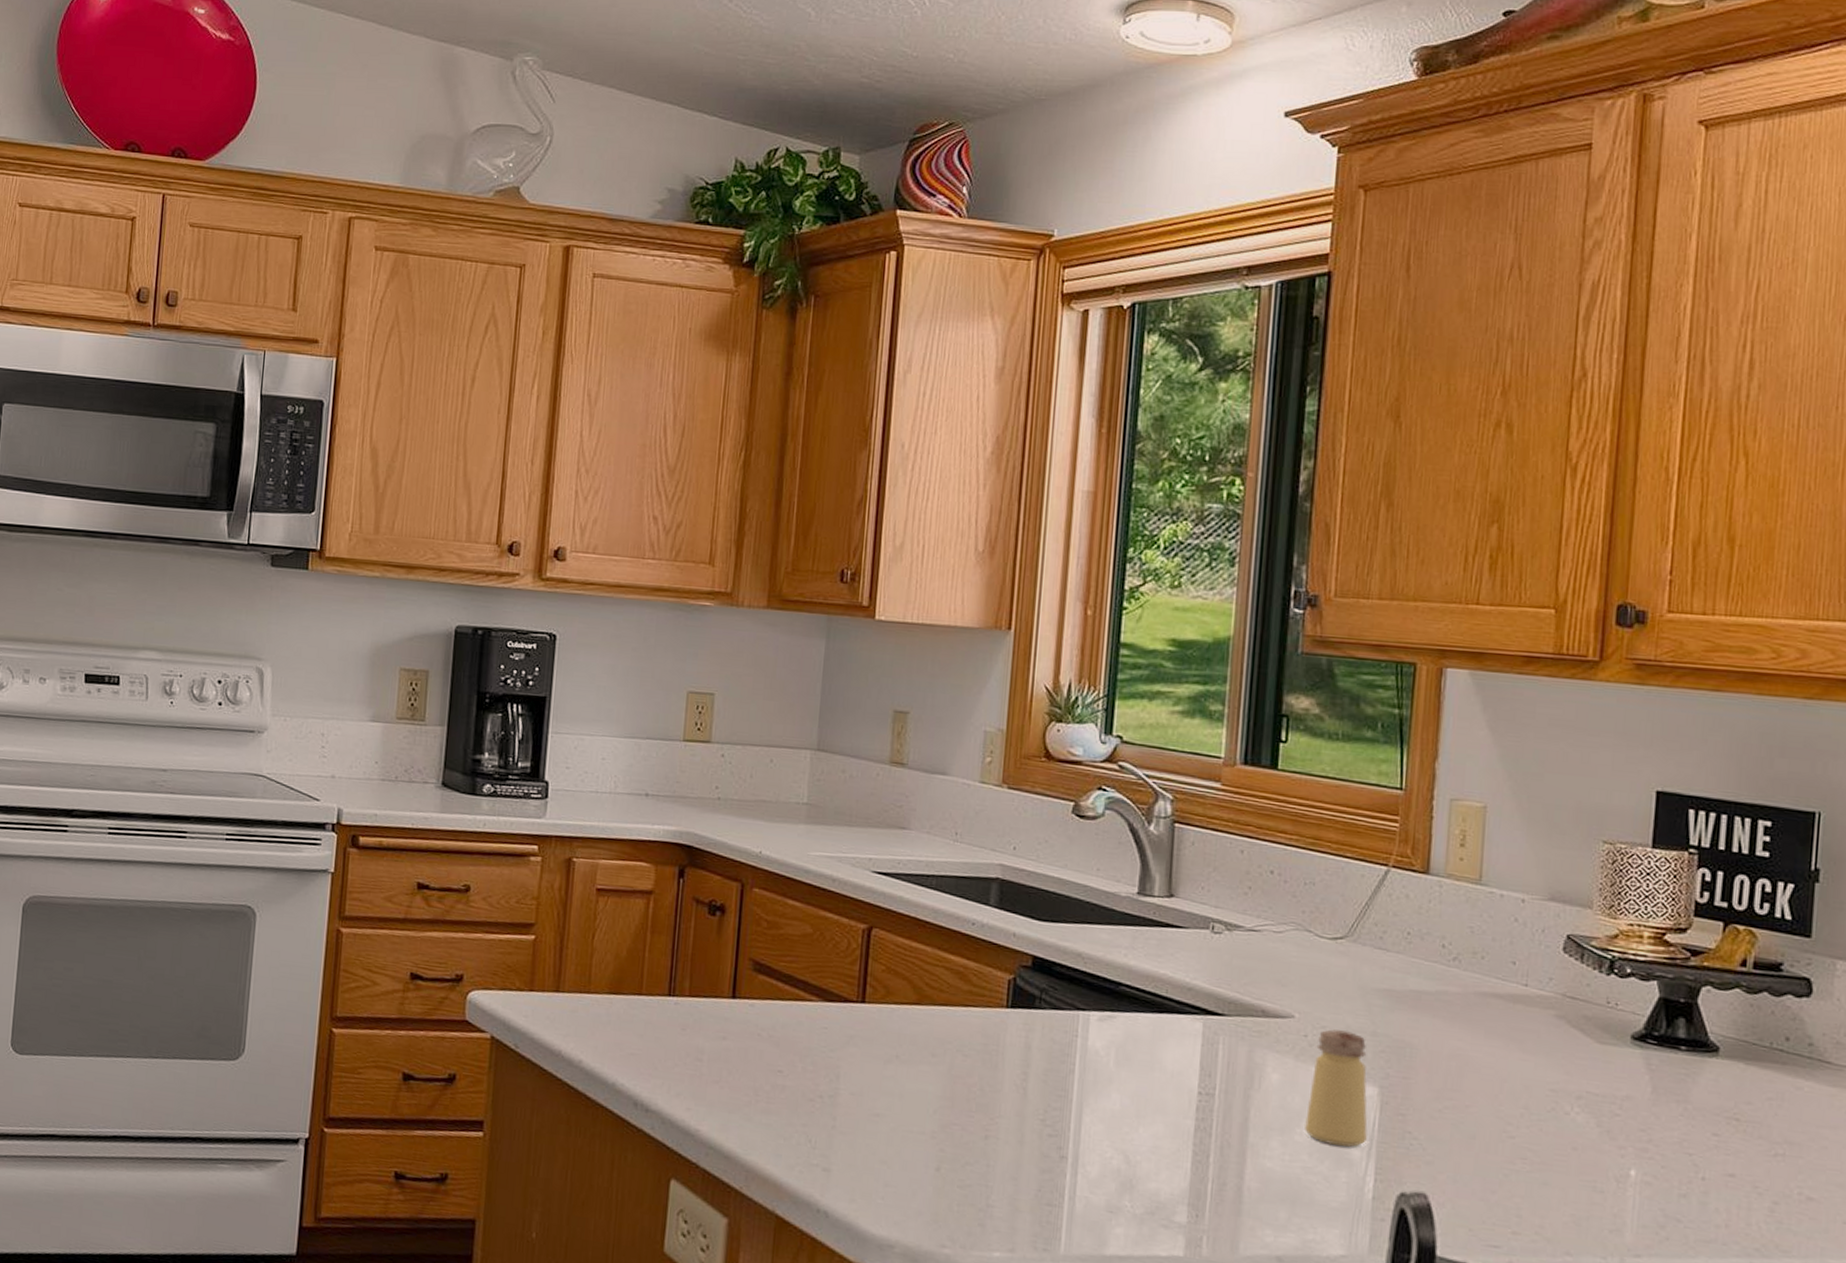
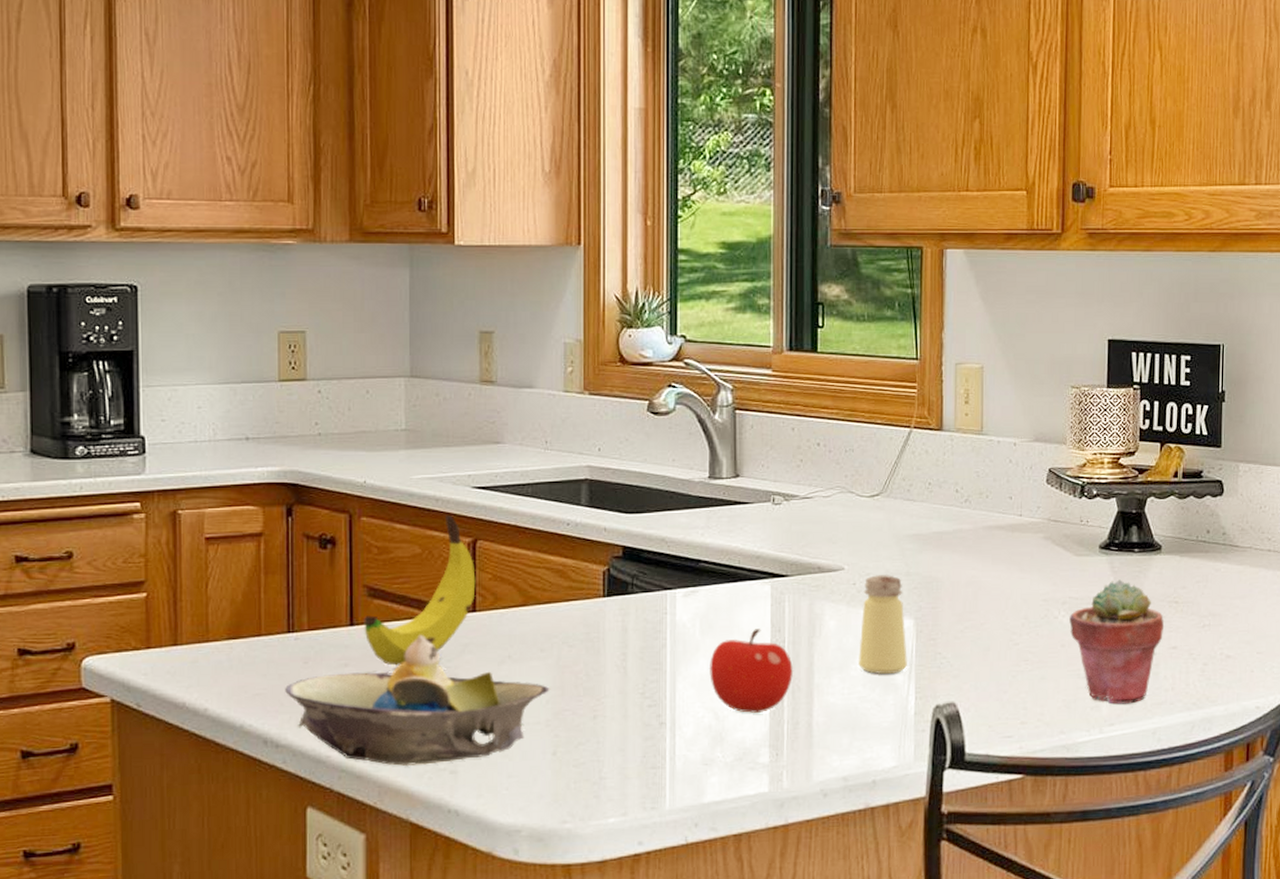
decorative bowl: none [660,1018,940,1160] -> present [285,634,551,767]
banana: none [745,896,868,1048] -> present [364,514,476,666]
apple: none [1122,1069,1225,1165] -> present [708,629,794,713]
potted succulent: none [1585,1080,1719,1235] -> present [1069,579,1165,705]

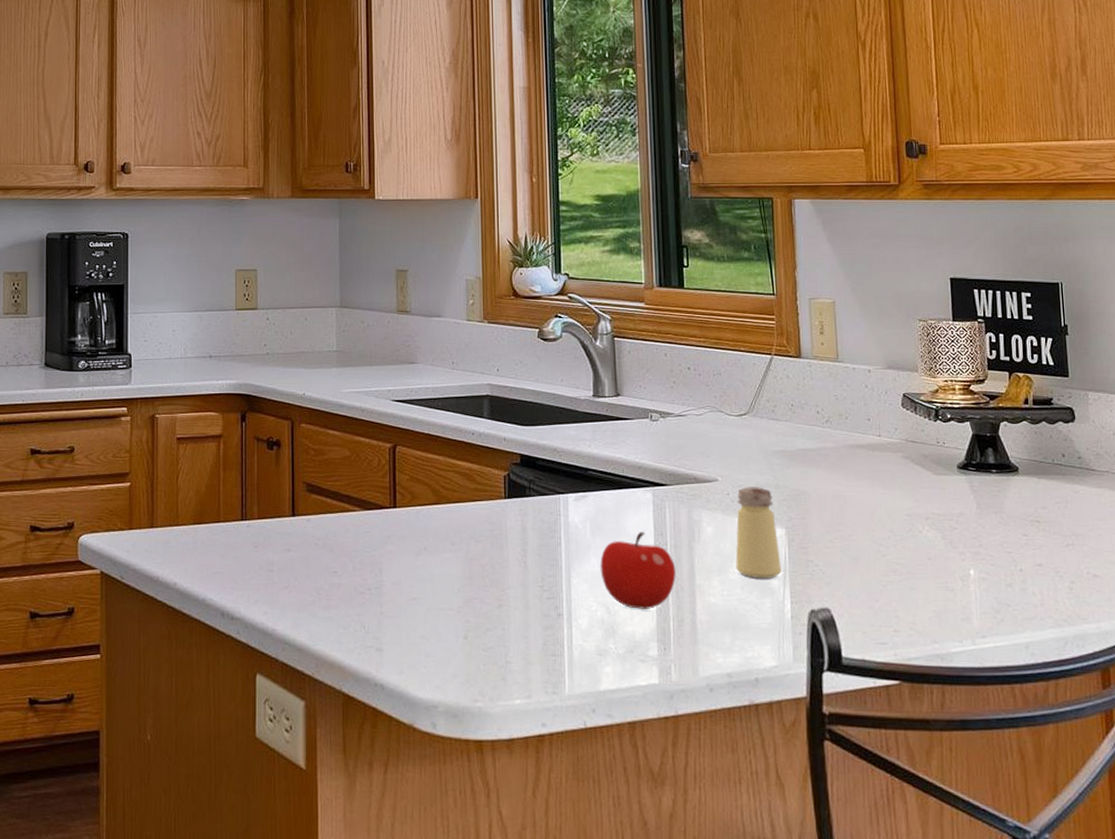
decorative bowl: present [285,634,551,767] -> none [239,526,461,643]
banana: present [364,514,476,666] -> none [303,423,396,553]
potted succulent: present [1069,579,1165,705] -> none [934,498,1028,618]

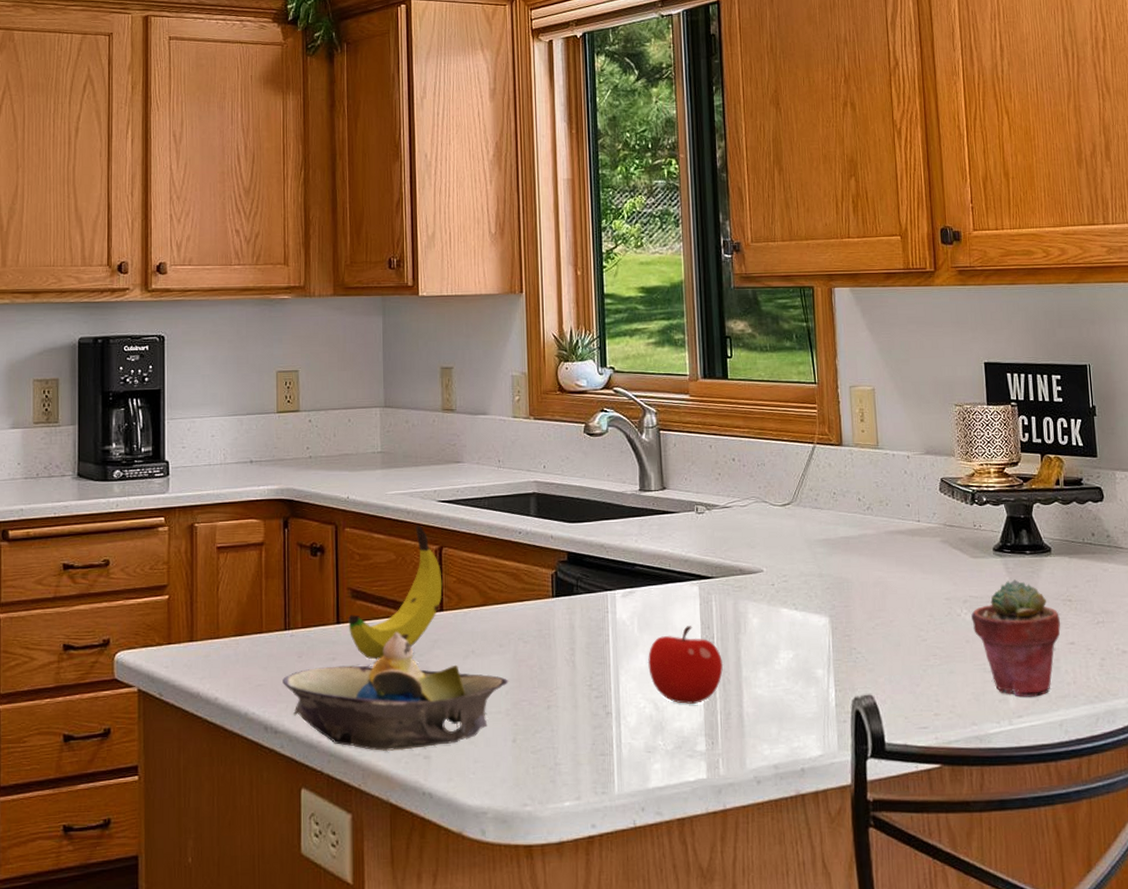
decorative bowl: none [239,526,461,643] -> present [283,631,510,752]
banana: none [303,423,396,553] -> present [348,525,443,660]
saltshaker: present [735,487,782,578] -> none [781,576,826,668]
potted succulent: none [934,498,1028,618] -> present [971,579,1061,697]

